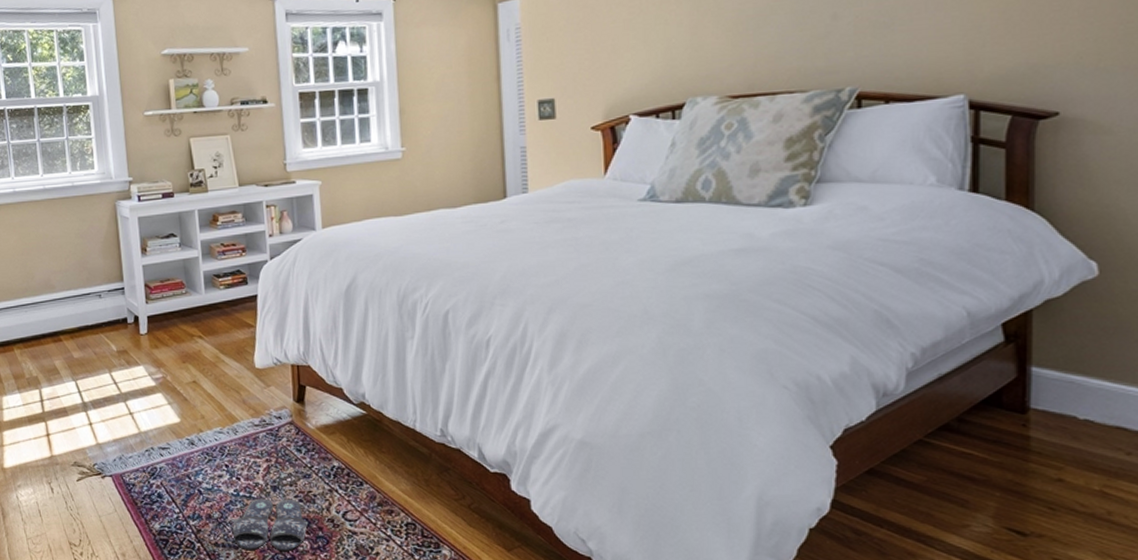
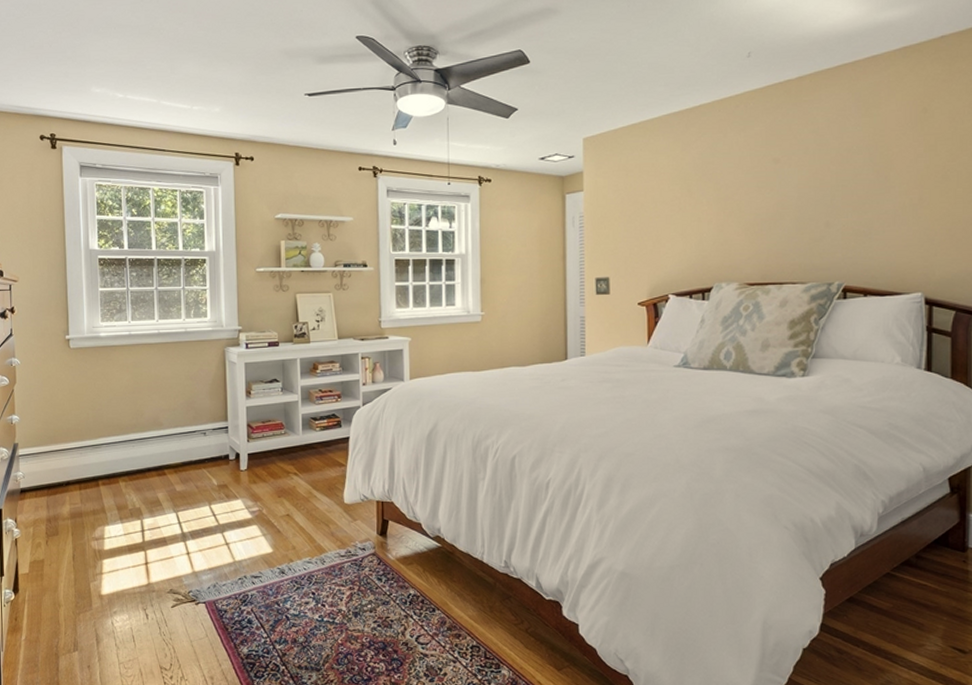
slippers: present [233,498,309,552] -> none [316,623,385,674]

